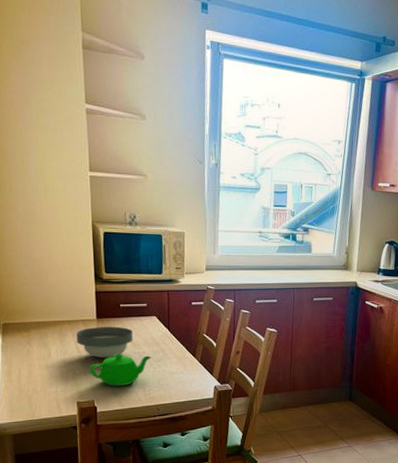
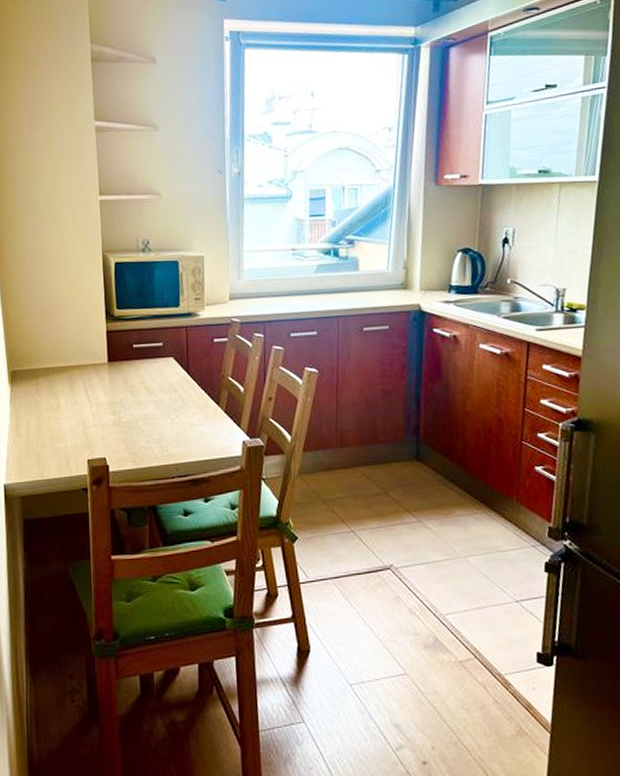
bowl: present [76,326,133,359] -> none [86,370,148,409]
teapot: present [89,353,151,386] -> none [100,402,169,441]

